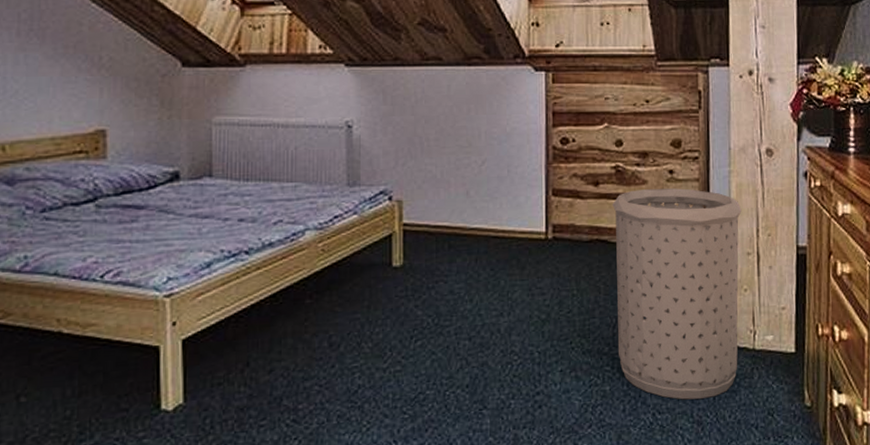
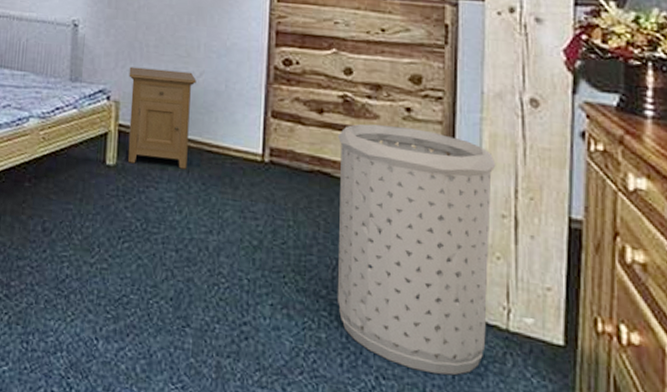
nightstand: none [410,161,479,261] -> present [127,66,197,170]

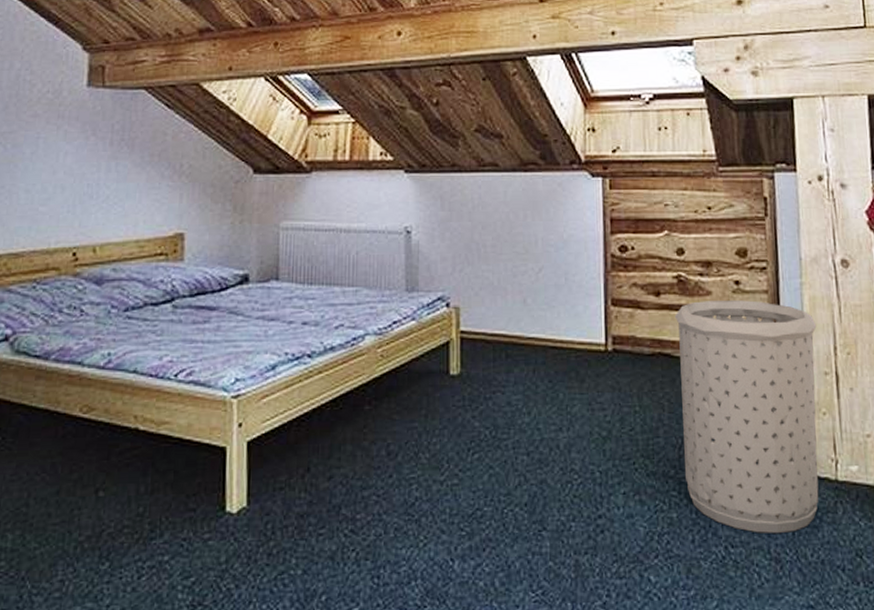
nightstand: present [127,66,197,170] -> none [467,269,536,370]

